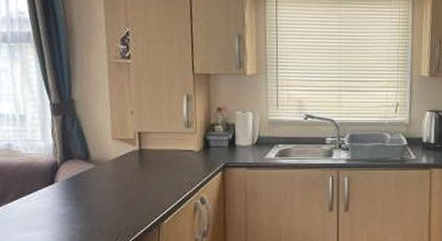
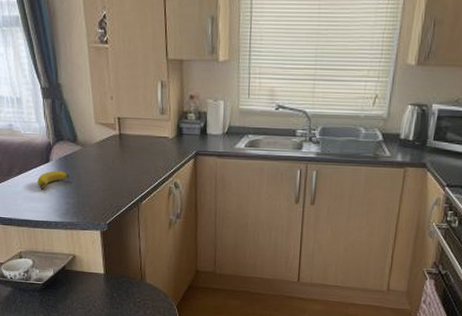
banana: none [37,193,78,217] -> present [37,171,69,190]

